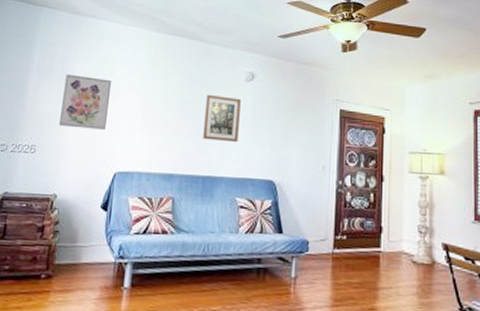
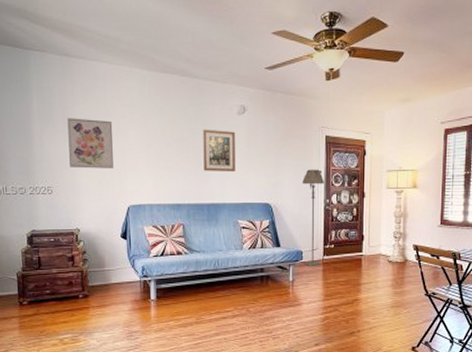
floor lamp: none [310,145,337,261] -> present [302,169,324,266]

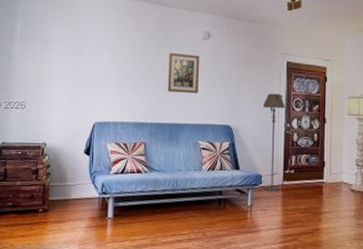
wall art: present [67,118,114,169] -> none [44,39,86,87]

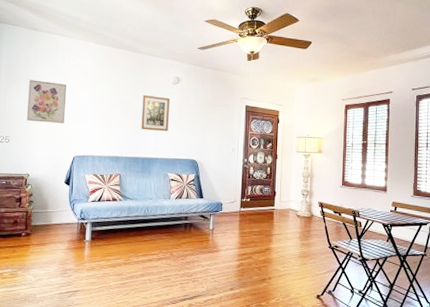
wall art: none [44,39,86,87] -> present [27,80,67,123]
floor lamp: present [263,93,285,192] -> none [223,132,243,217]

